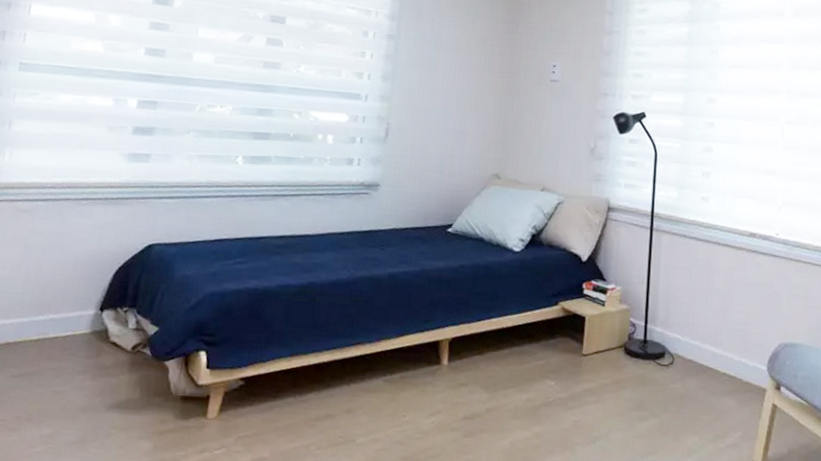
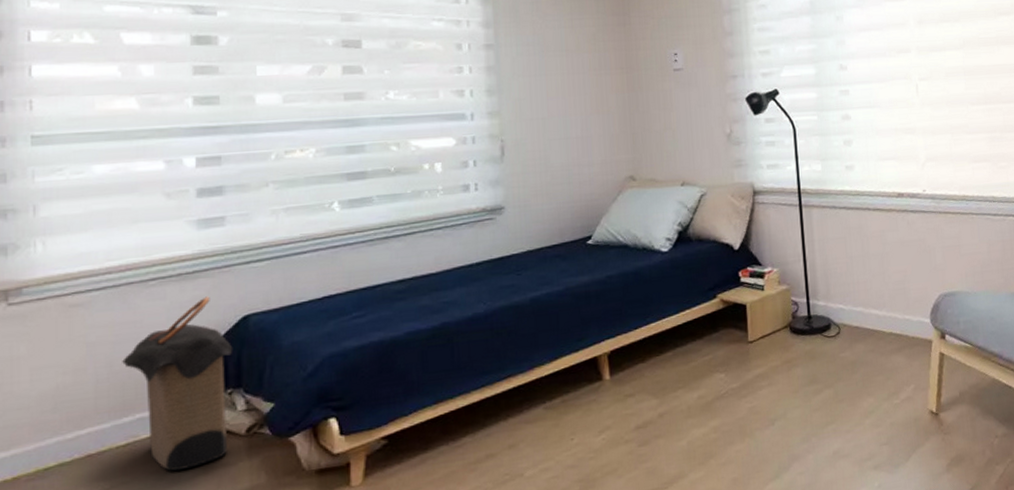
laundry hamper: none [48,221,136,373] -> present [122,296,233,471]

